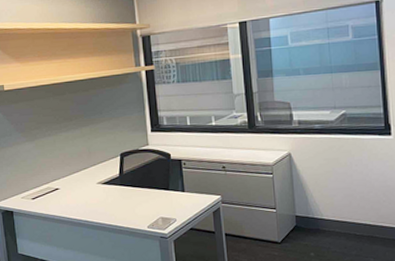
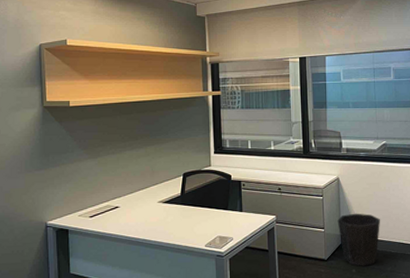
waste bin: none [290,191,342,250] -> present [337,213,380,266]

